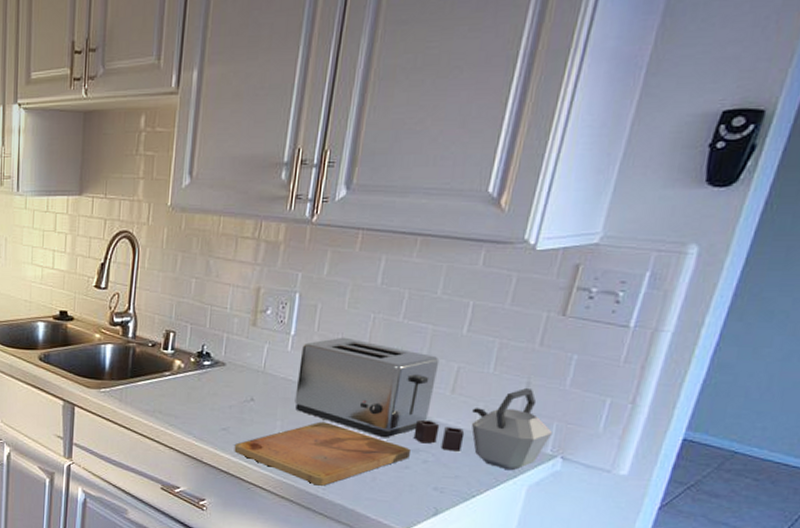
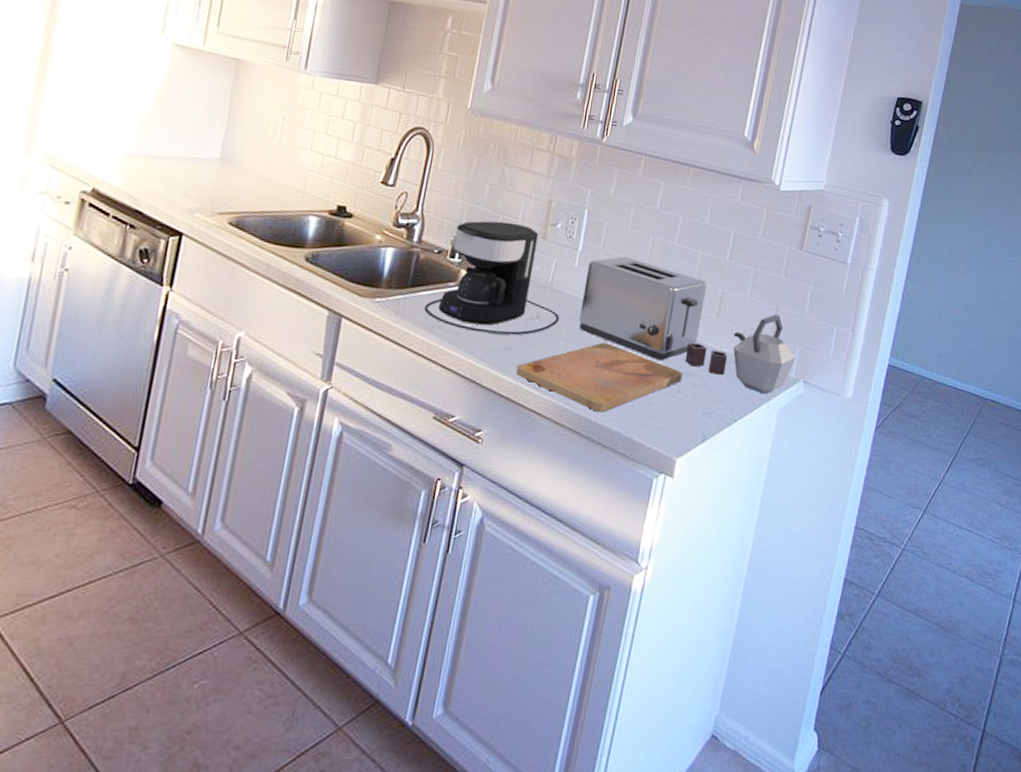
coffee maker: none [144,312,274,417] -> present [424,220,560,336]

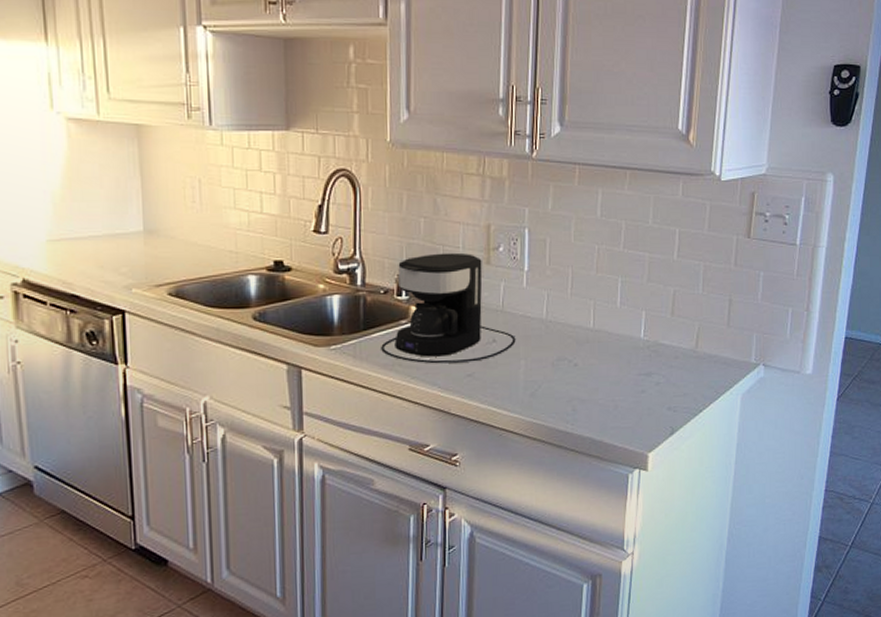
cutting board: present [516,342,682,412] -> none [481,355,644,422]
toaster: present [579,256,707,361] -> none [535,269,658,365]
kettle: present [685,315,796,395] -> none [645,305,754,382]

